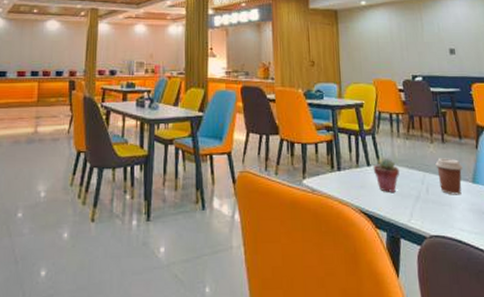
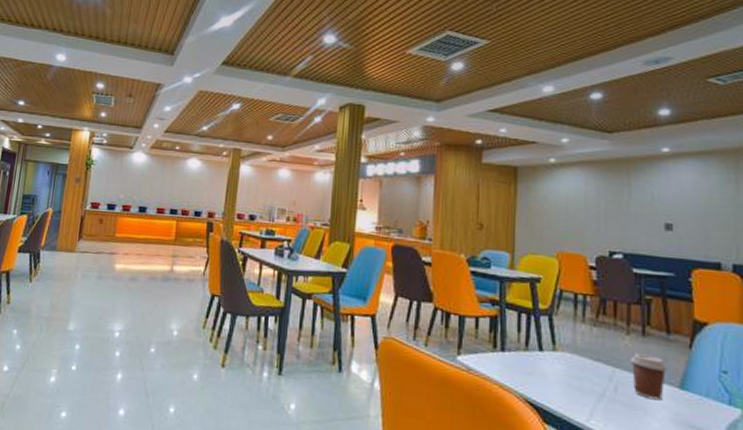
potted succulent: present [373,159,399,192] -> none [546,345,580,385]

